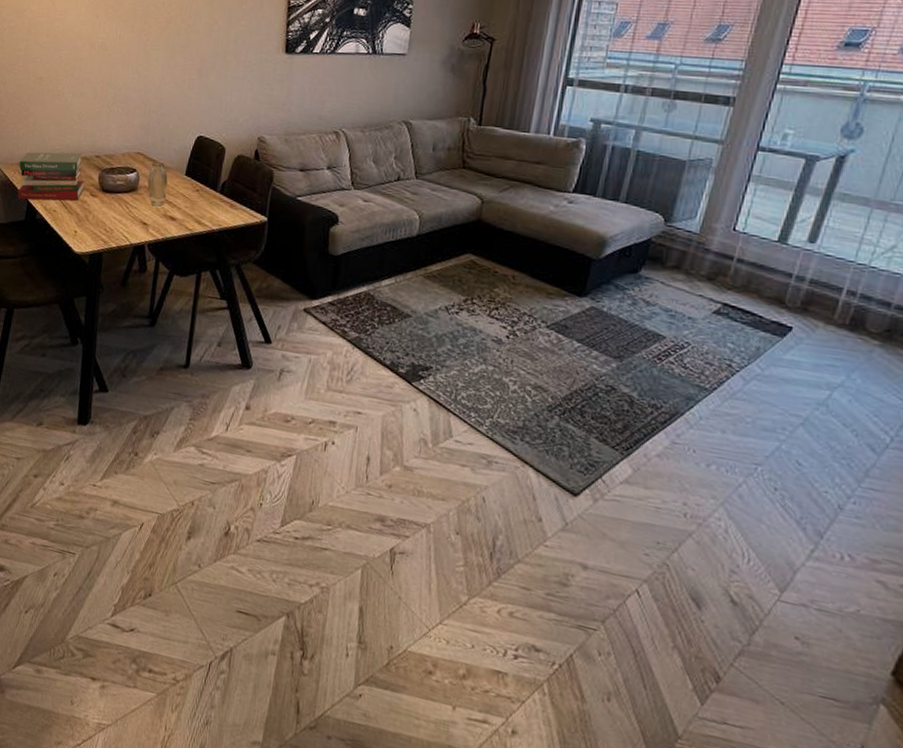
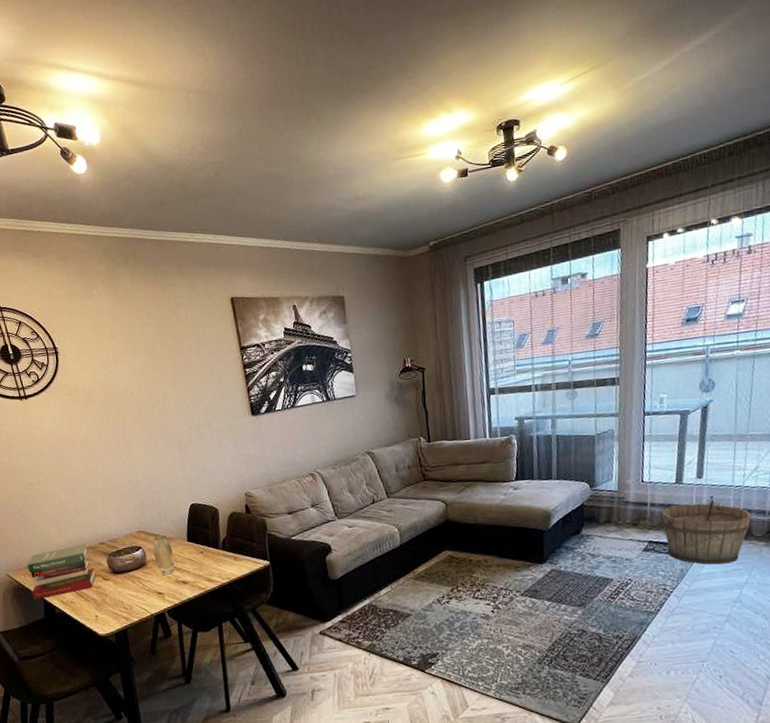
wooden bucket: none [745,267,870,356] -> present [662,495,752,565]

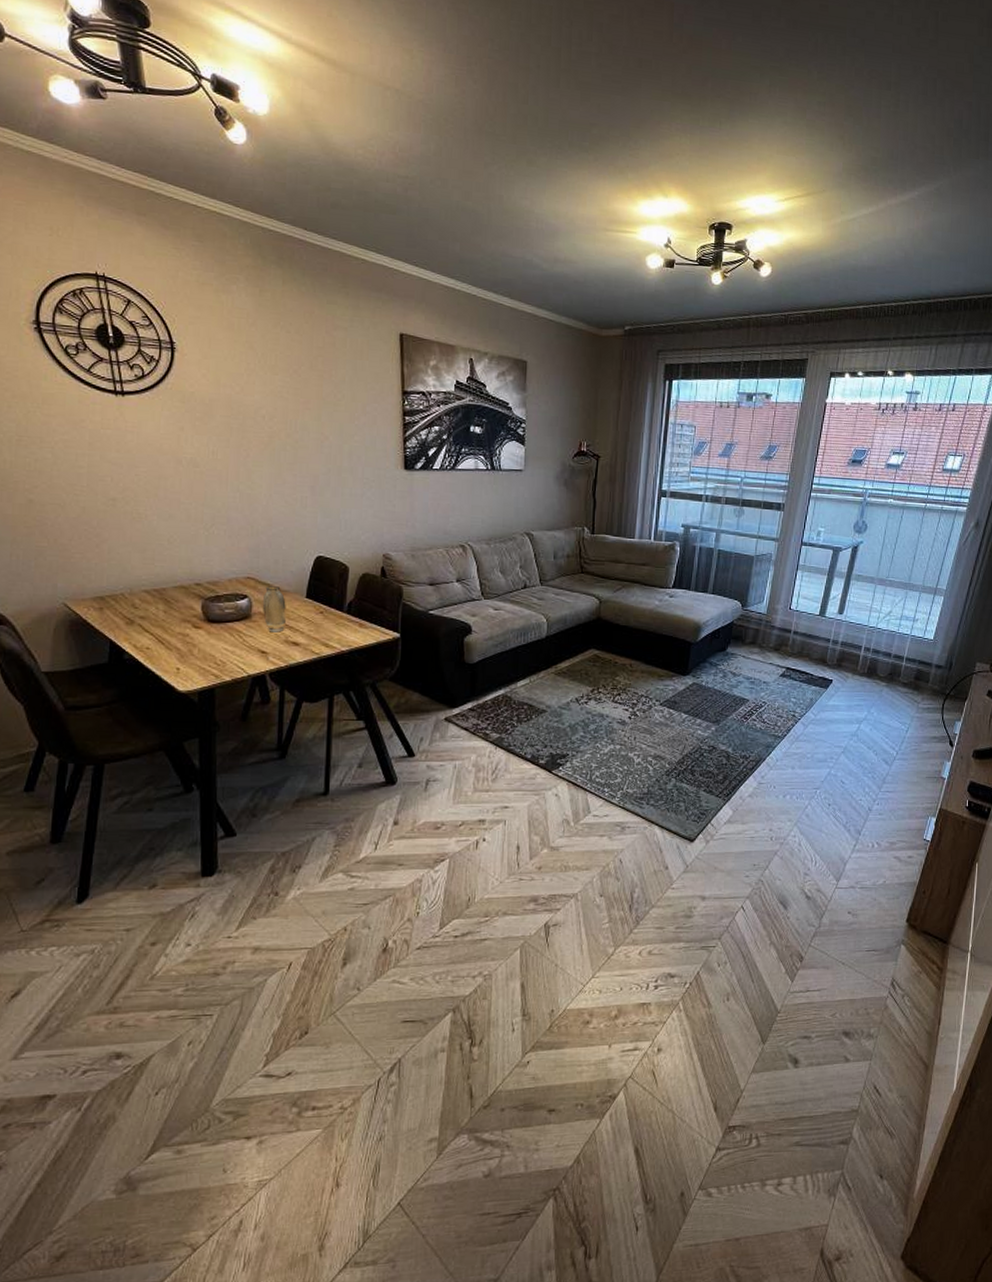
books: present [27,544,96,600] -> none [93,582,185,640]
wooden bucket: present [662,495,752,565] -> none [801,632,879,698]

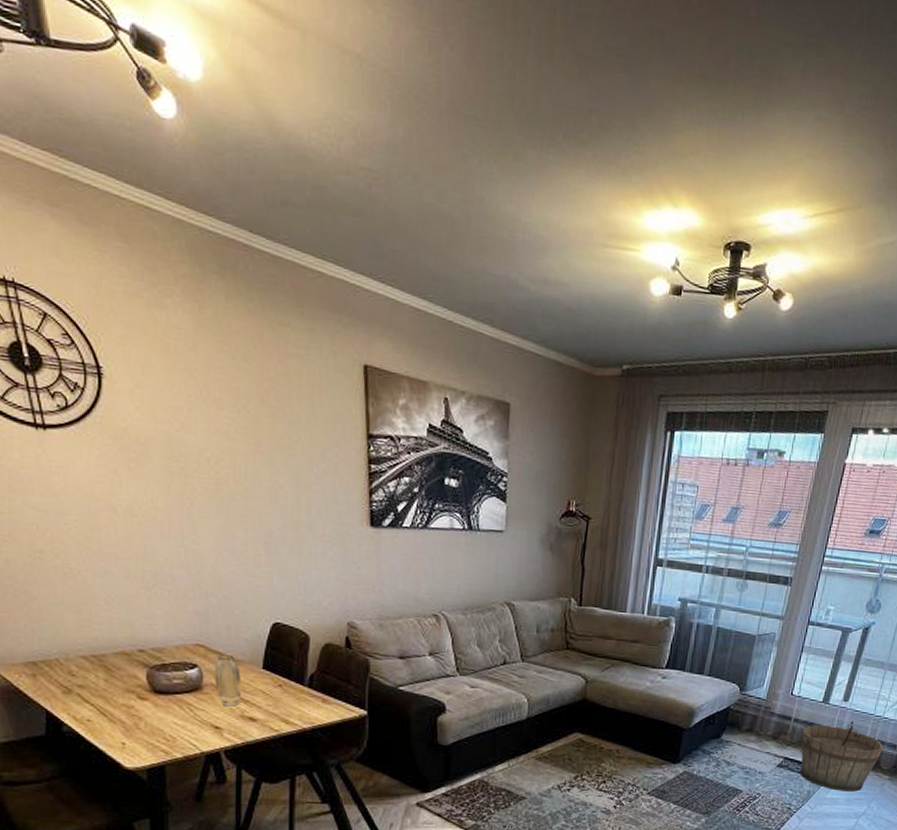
wooden bucket: none [801,632,879,698] -> present [800,721,883,792]

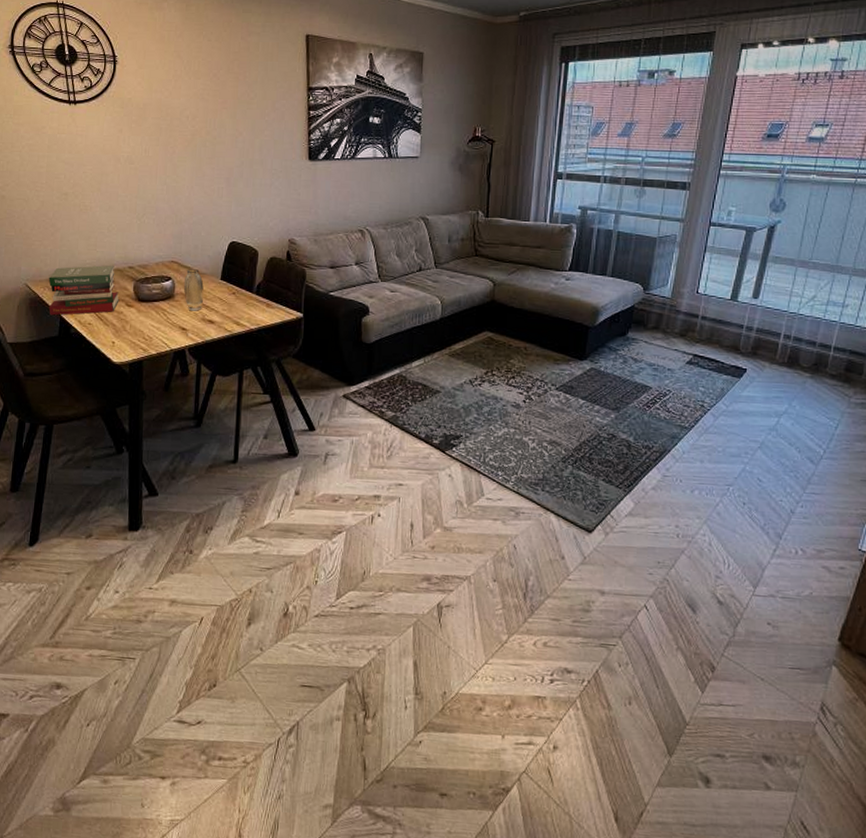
books: none [25,647,128,710] -> present [48,265,120,316]
wooden bucket: present [800,721,883,792] -> none [710,318,801,390]

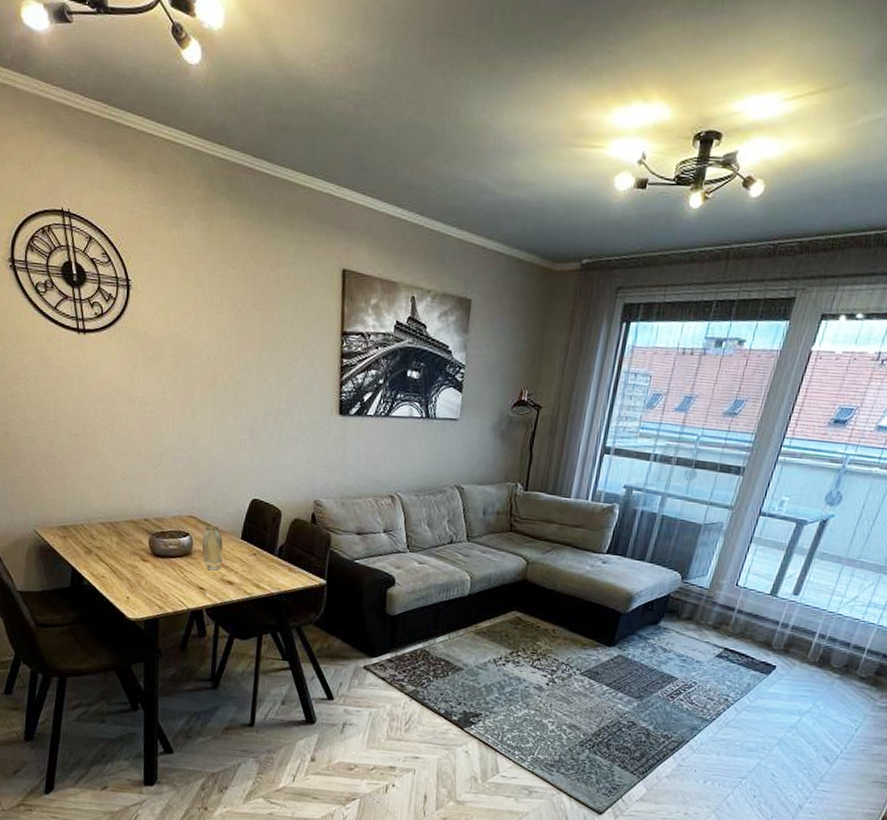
books: present [48,265,120,316] -> none [59,514,134,566]

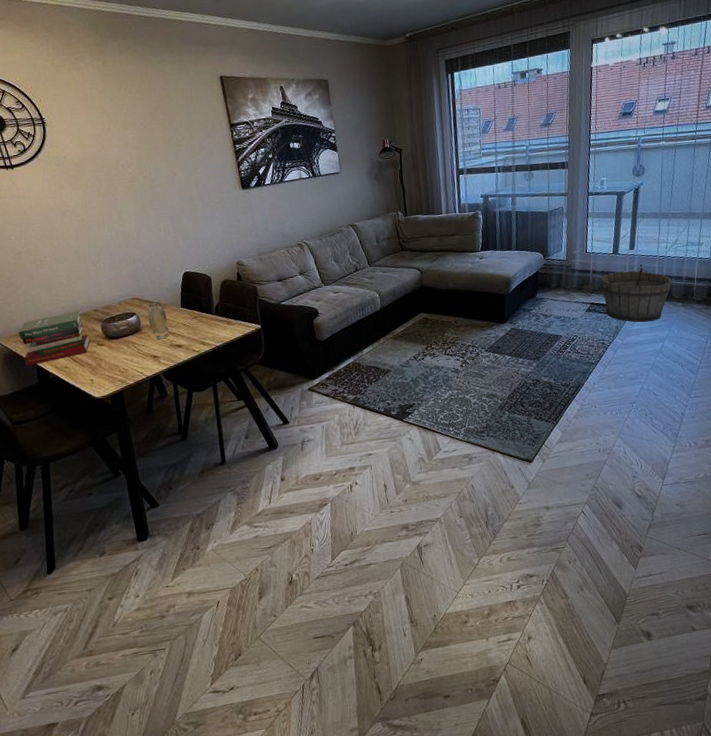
books: none [59,514,134,566] -> present [18,311,90,366]
wooden bucket: none [740,615,835,688] -> present [601,264,672,322]

